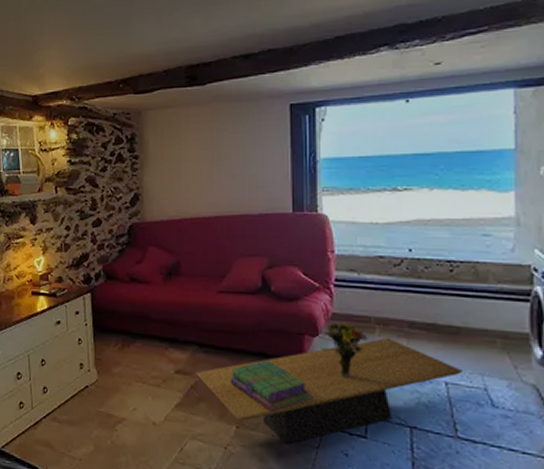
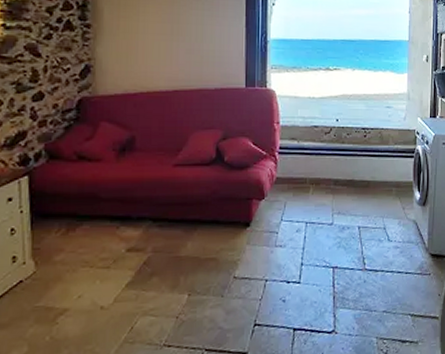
coffee table: present [197,337,464,445] -> none [150,195,371,303]
stack of books: present [230,360,309,412] -> none [183,226,255,275]
bouquet: present [320,321,368,378] -> none [266,184,304,234]

